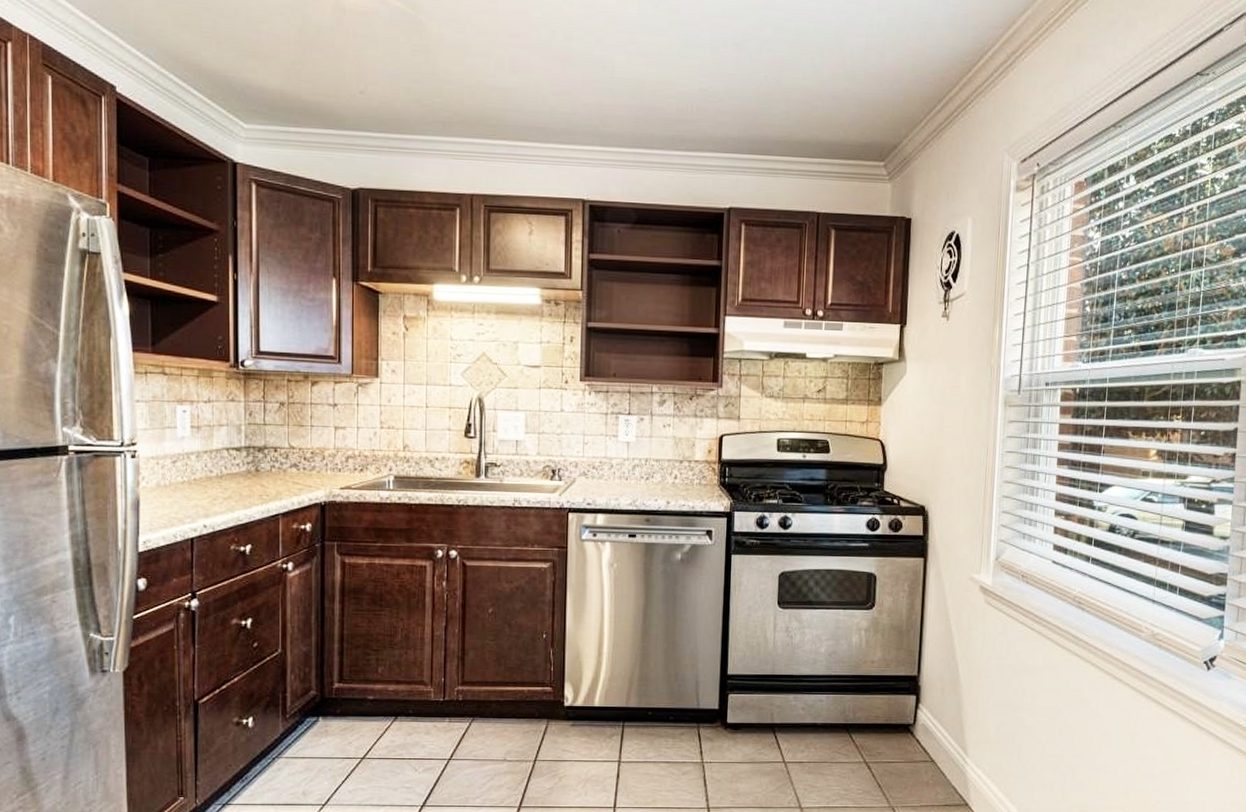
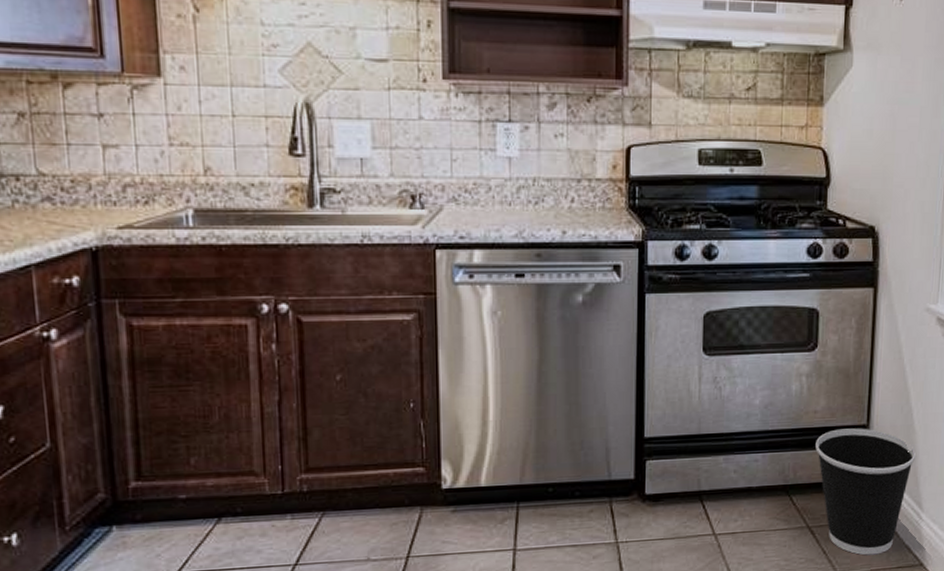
wastebasket: none [872,678,961,792] -> present [815,428,916,556]

